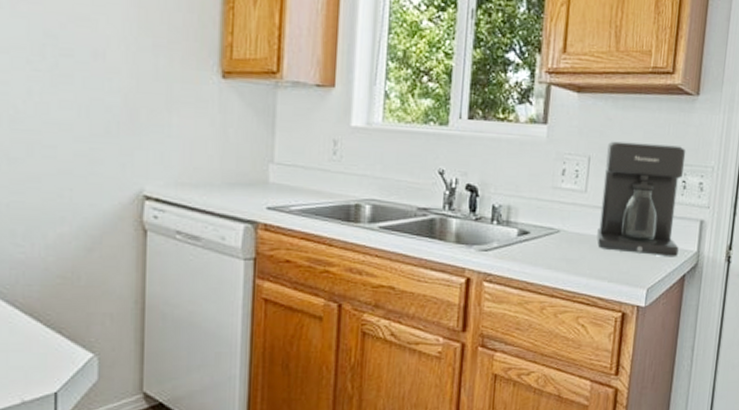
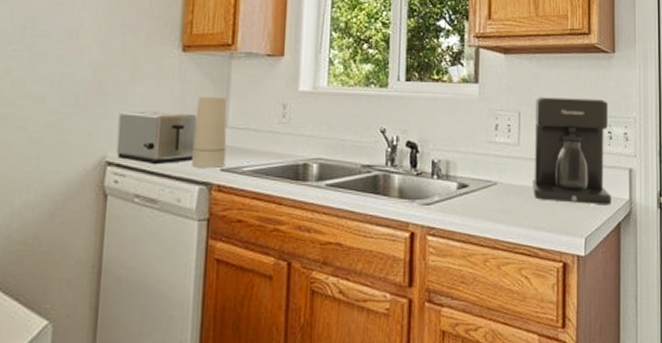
toaster: none [154,142,240,201] -> present [116,111,197,165]
canister: none [236,128,273,207] -> present [192,96,227,169]

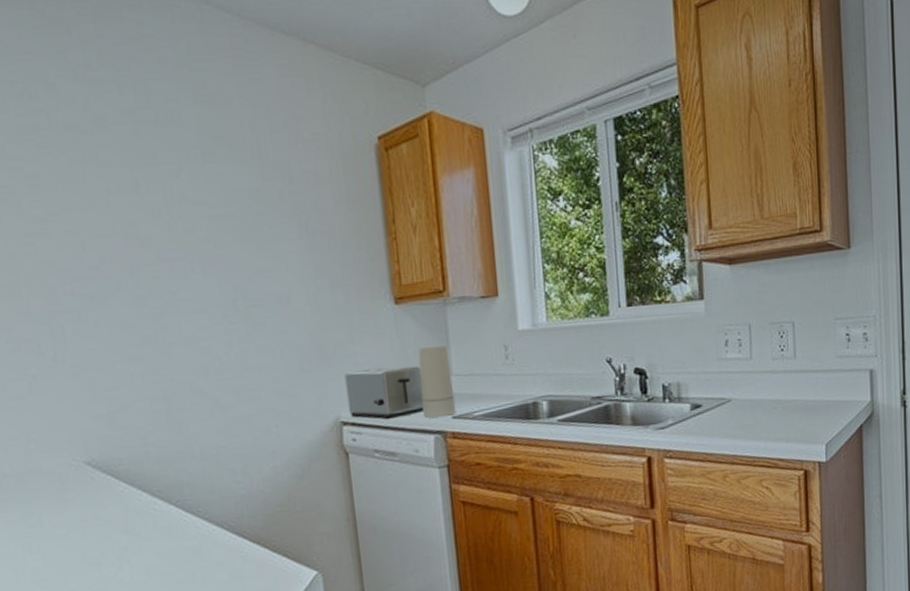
coffee maker: present [533,97,611,206] -> none [765,300,852,413]

